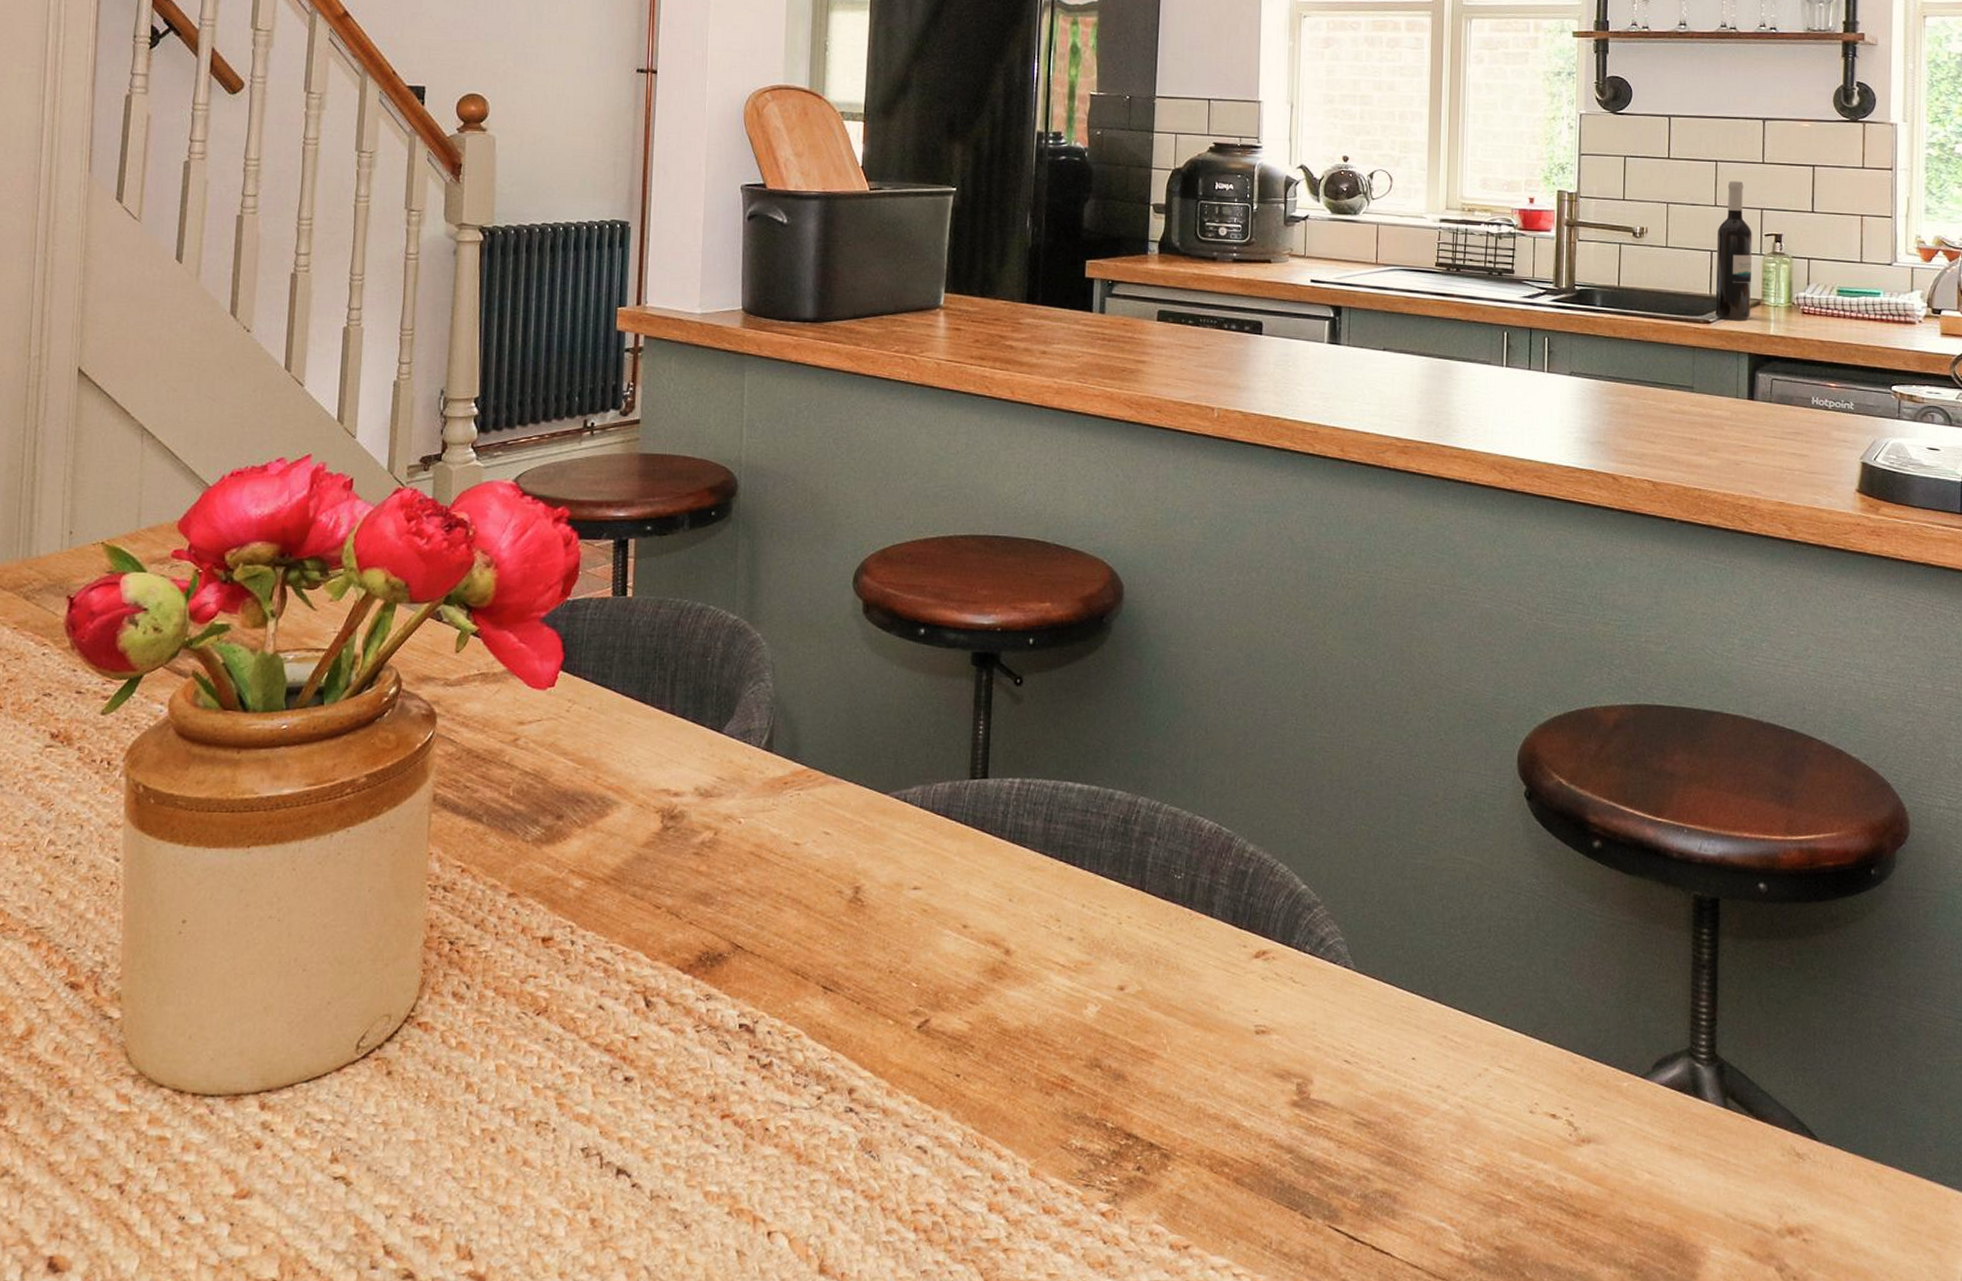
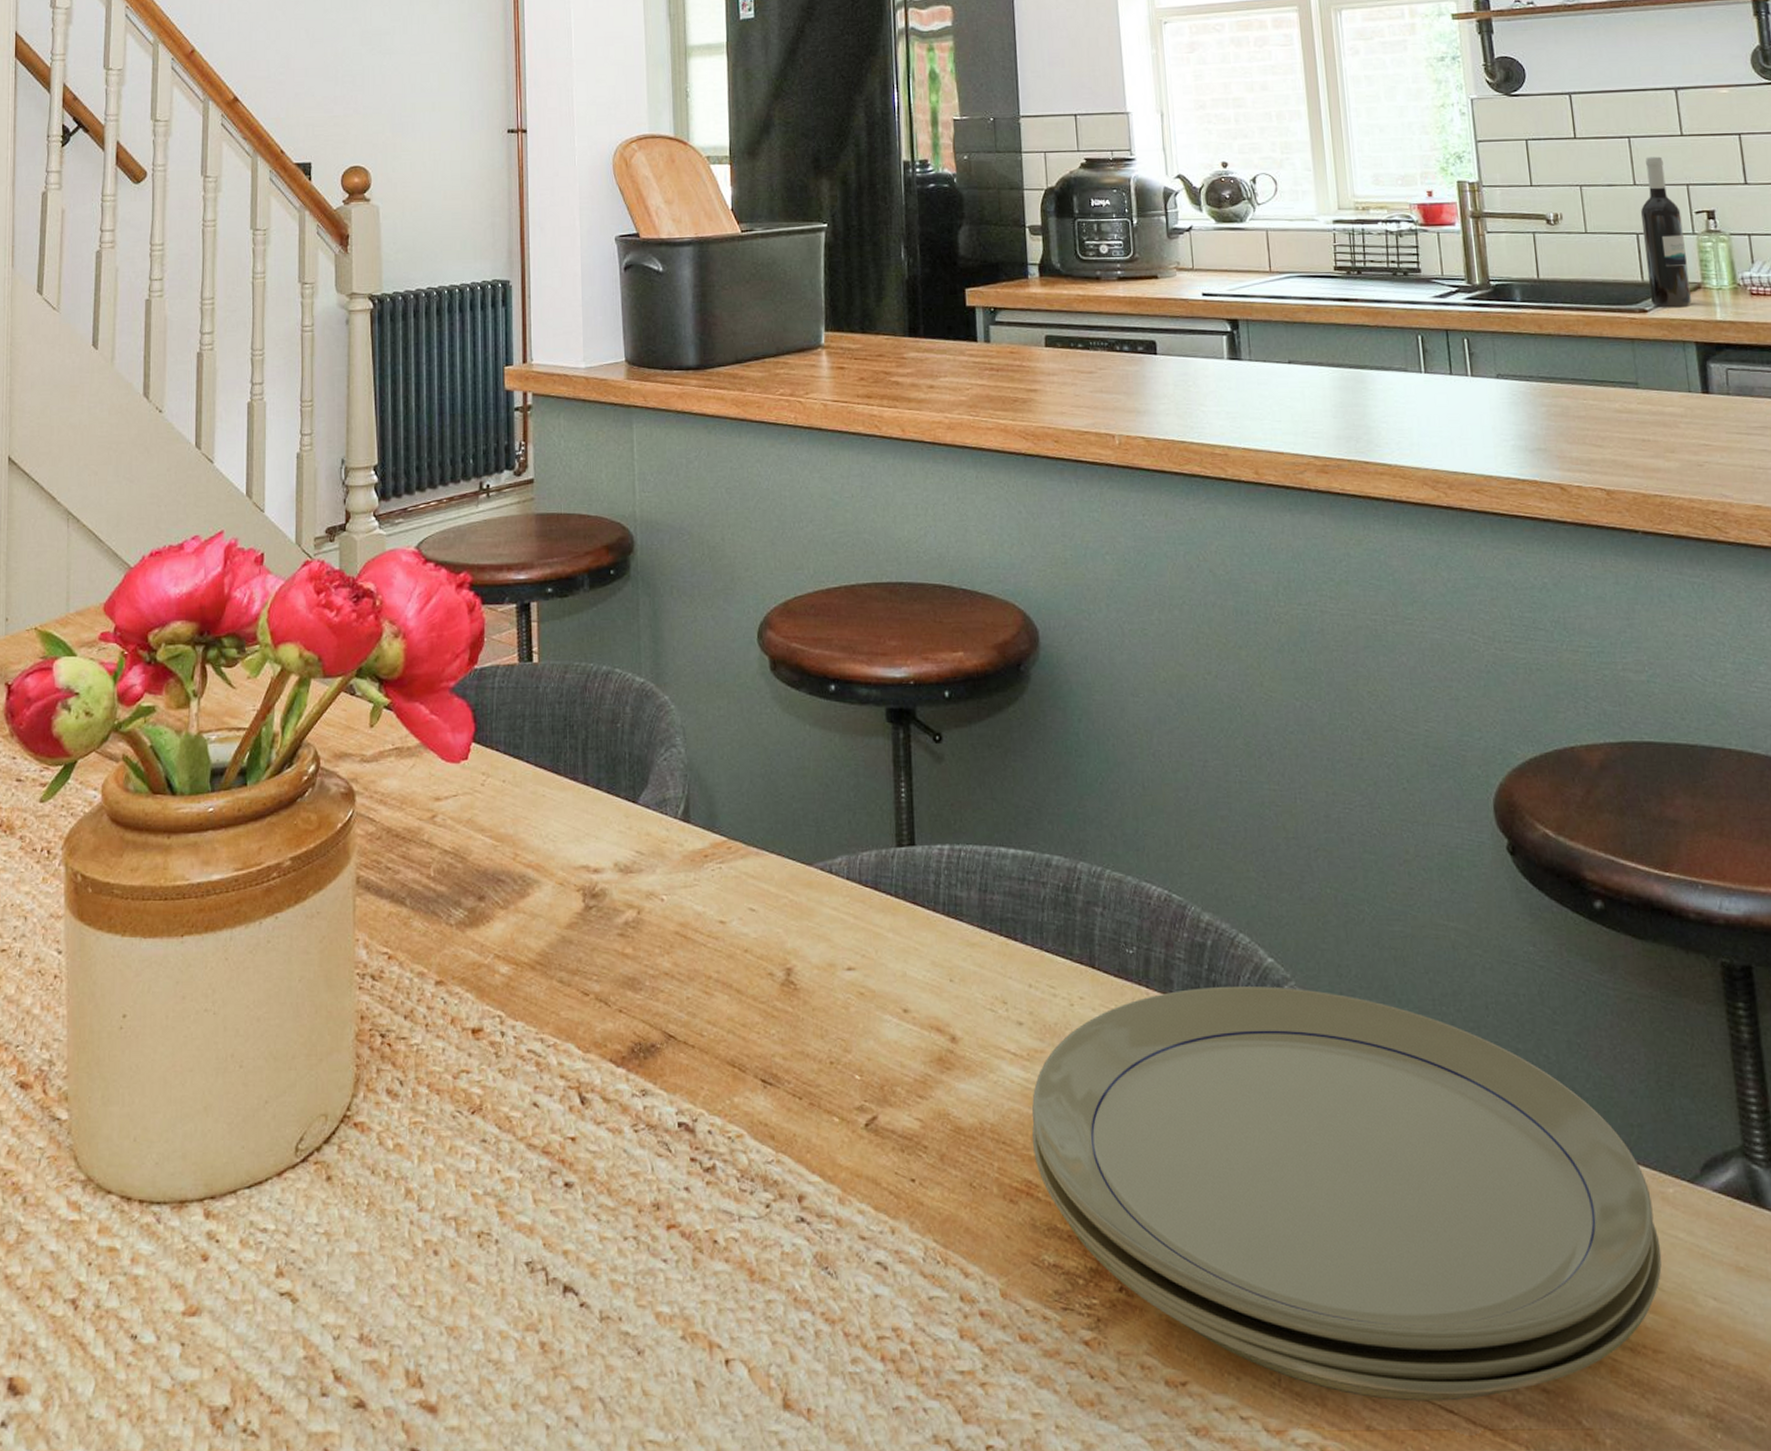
plate: none [1071,908,1611,1259] -> present [1031,985,1662,1402]

